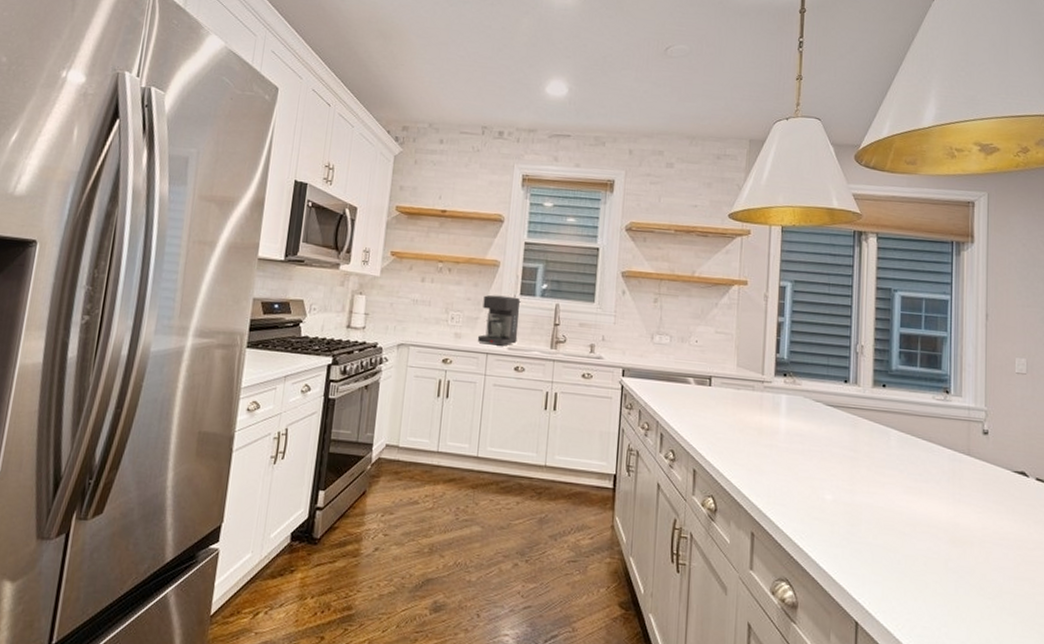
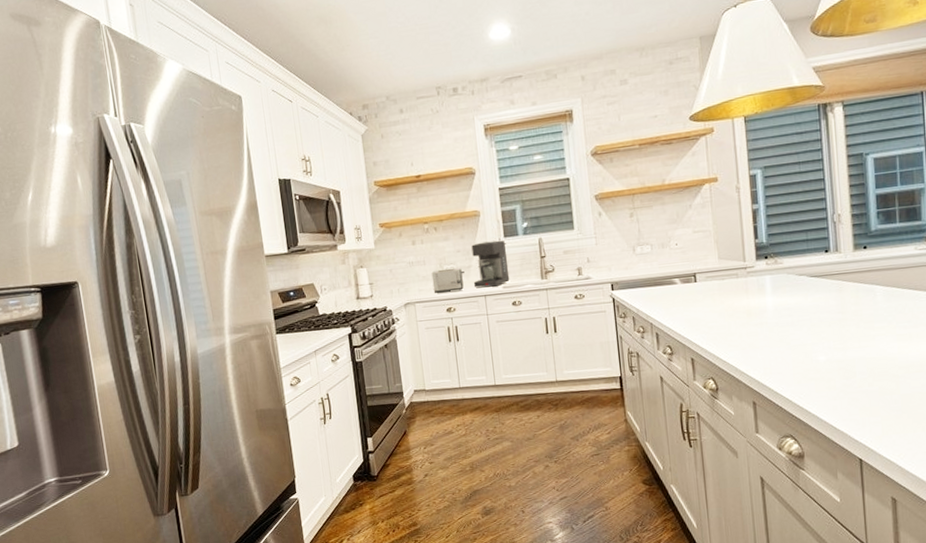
toaster: none [433,314,470,342] -> present [431,267,465,293]

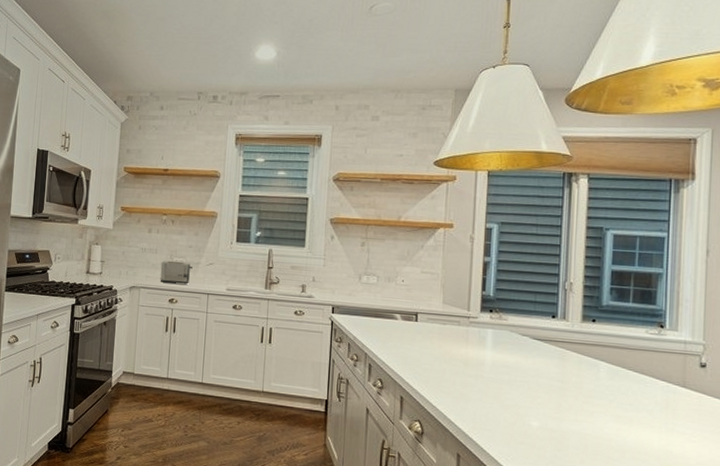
coffee maker: present [471,240,510,288] -> none [200,242,236,287]

